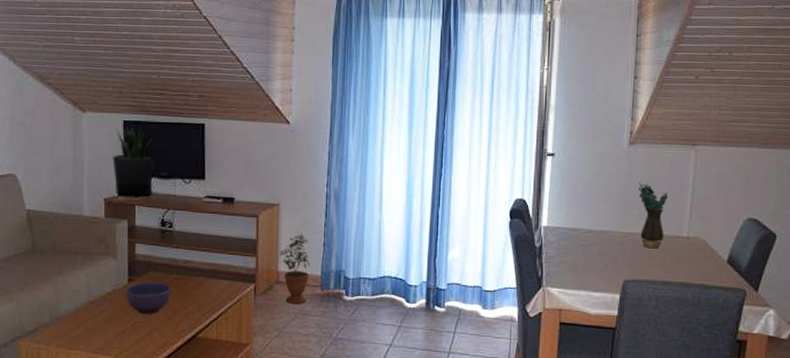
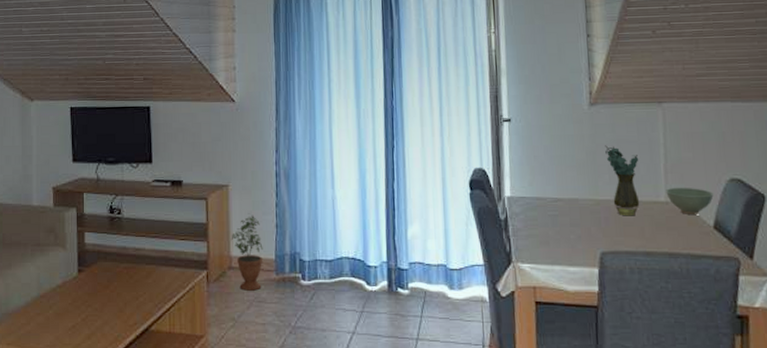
planter: present [112,121,154,198] -> none [60,108,101,186]
bowl: present [126,281,171,314] -> none [76,271,122,307]
bowl: none [689,224,731,249] -> present [666,187,714,214]

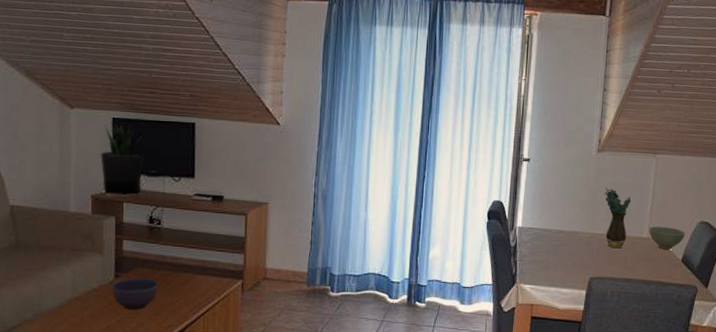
planter: none [60,108,101,186] -> present [100,118,144,195]
bowl: none [76,271,122,307] -> present [112,277,158,310]
potted plant: present [231,213,263,291] -> none [267,230,297,300]

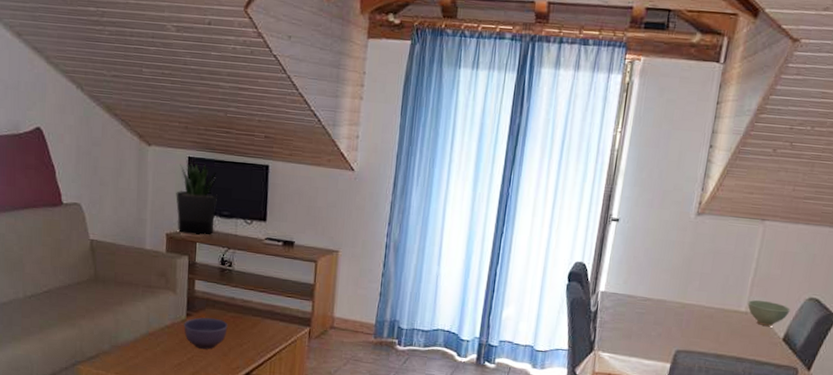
vase: present [605,187,631,249] -> none [697,254,731,322]

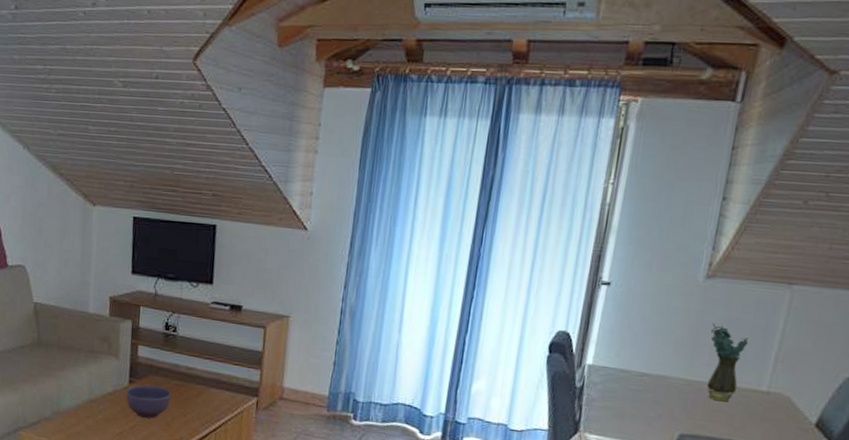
planter: present [176,157,217,236] -> none [120,217,162,299]
vase: none [697,254,731,322] -> present [706,323,749,402]
bowl: present [747,299,791,326] -> none [770,377,826,409]

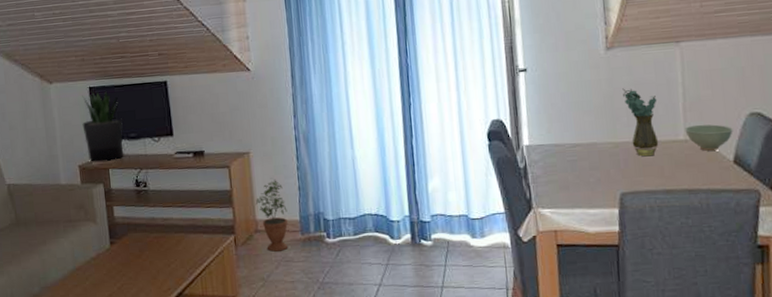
planter: none [120,217,162,299] -> present [82,88,123,163]
bowl: present [126,384,171,418] -> none [109,241,153,276]
potted plant: none [285,347,318,424] -> present [255,178,288,252]
bowl: none [770,377,826,409] -> present [685,124,733,151]

